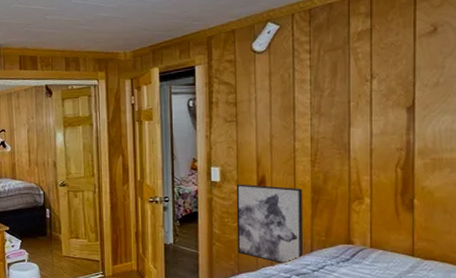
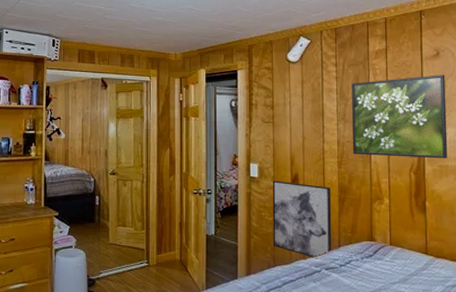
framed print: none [327,54,443,152] -> present [351,75,448,159]

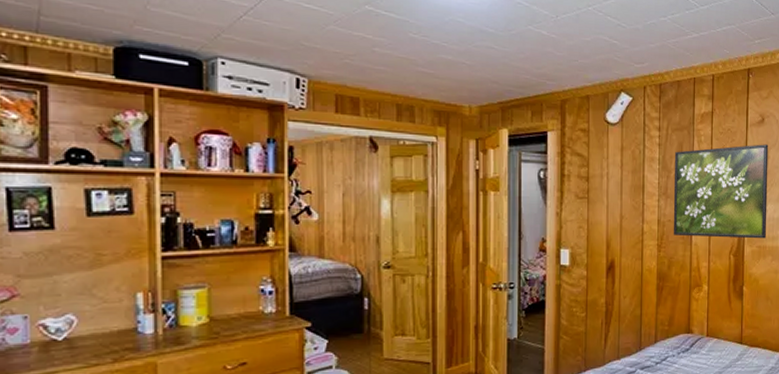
wall art: present [272,180,332,259] -> none [584,268,650,358]

